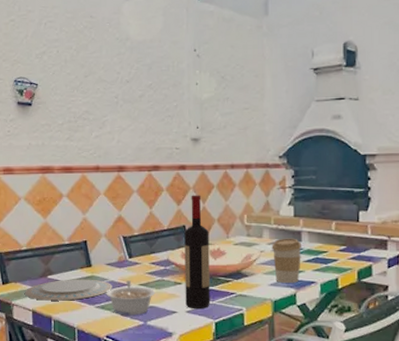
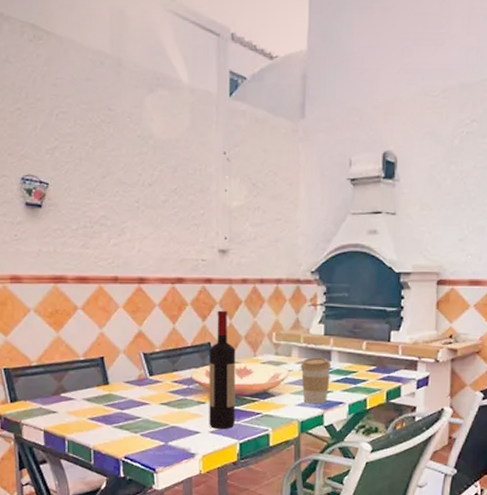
plate: present [25,279,112,301] -> none [36,397,131,420]
legume: present [106,280,156,316] -> none [124,399,178,436]

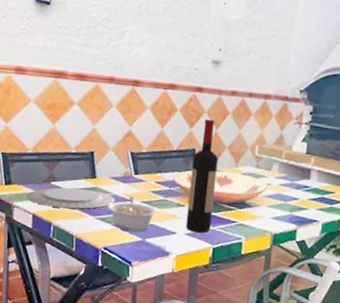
plate: none [36,397,131,420] -> present [27,187,115,209]
legume: none [124,399,178,436] -> present [107,196,158,232]
coffee cup: present [300,357,332,403] -> none [278,174,310,219]

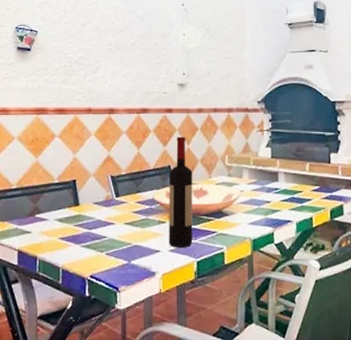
plate: present [27,187,115,209] -> none [12,218,99,240]
legume: present [107,196,158,232] -> none [92,219,140,255]

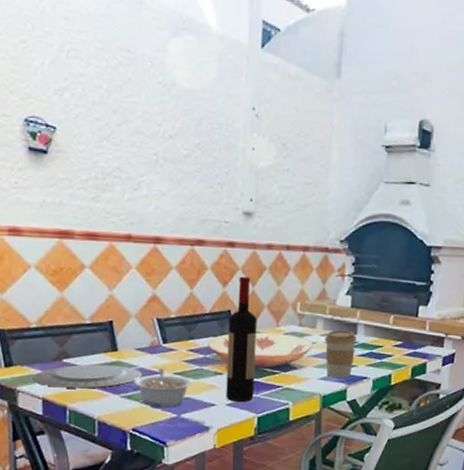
plate: none [12,218,99,240] -> present [34,364,142,389]
legume: none [92,219,140,255] -> present [133,368,192,408]
coffee cup: none [251,178,279,222] -> present [324,329,357,378]

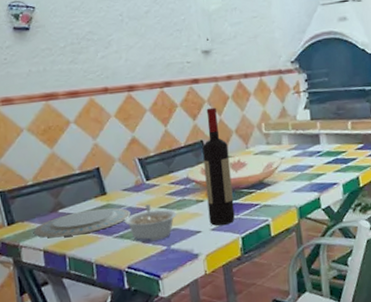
coffee cup: present [324,329,357,378] -> none [291,141,322,188]

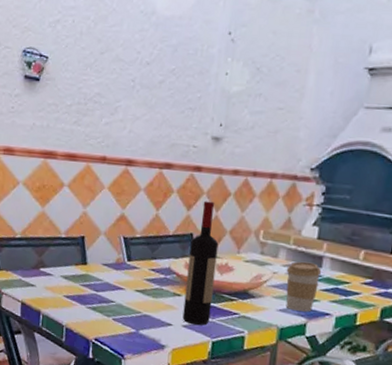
plate: present [34,207,131,238] -> none [15,274,107,298]
legume: present [124,204,177,243] -> none [99,284,152,322]
coffee cup: none [291,141,322,188] -> present [286,261,322,312]

